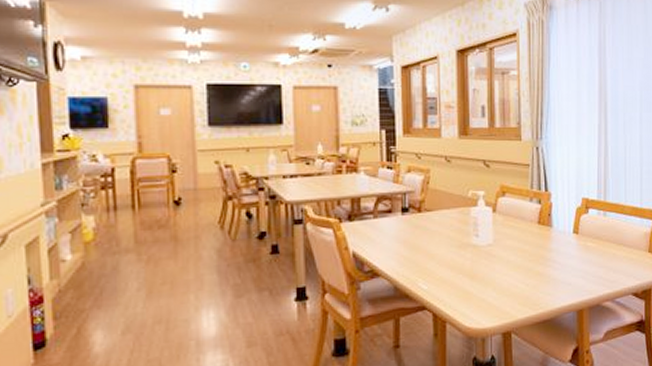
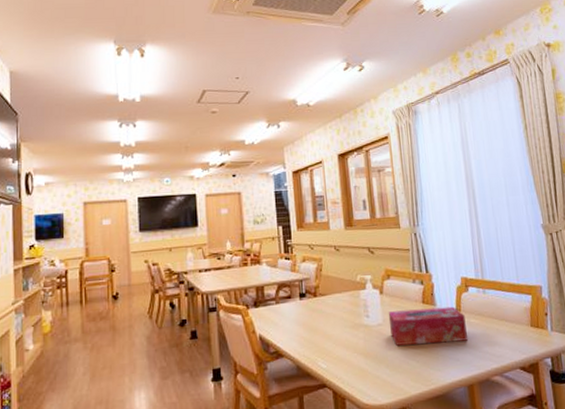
tissue box: none [500,228,582,268] -> present [388,306,468,346]

